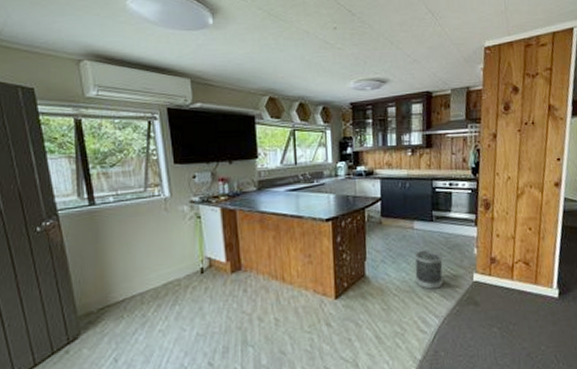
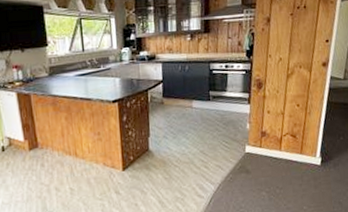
wastebasket: present [415,249,443,290] -> none [193,126,219,161]

